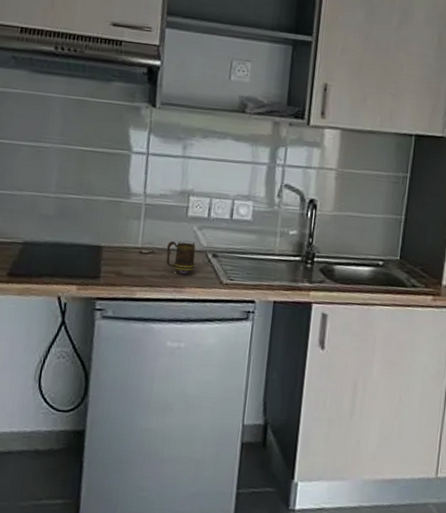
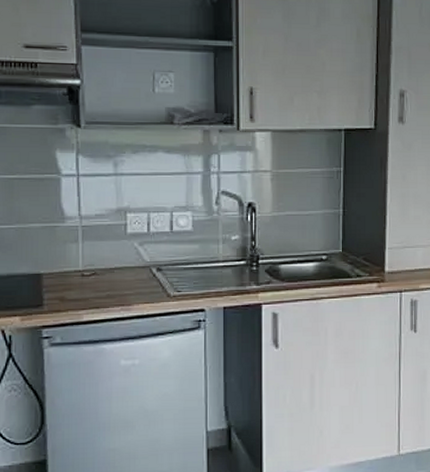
mug: present [165,240,196,275] -> none [109,258,141,292]

